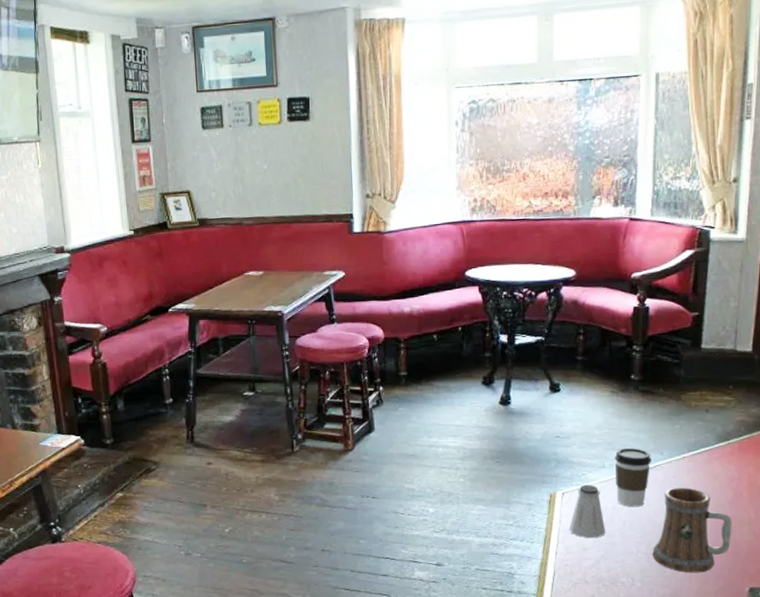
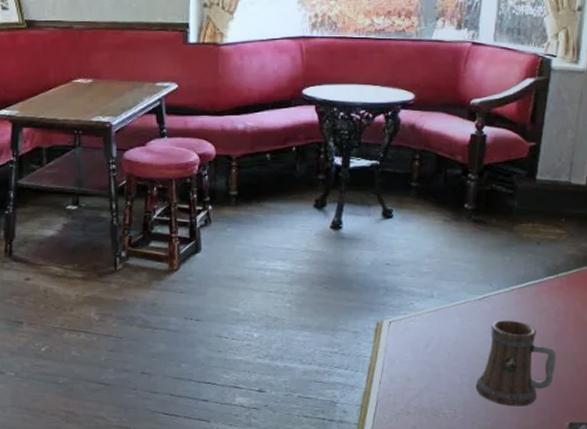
saltshaker: present [569,484,606,539] -> none [394,314,431,369]
coffee cup: present [614,447,651,508] -> none [443,277,480,339]

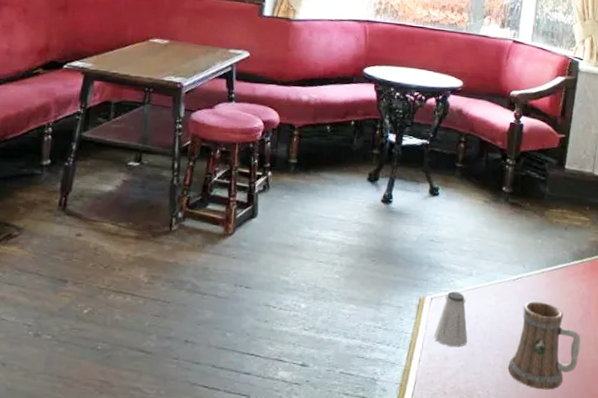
saltshaker: none [394,314,431,369] -> present [434,291,468,347]

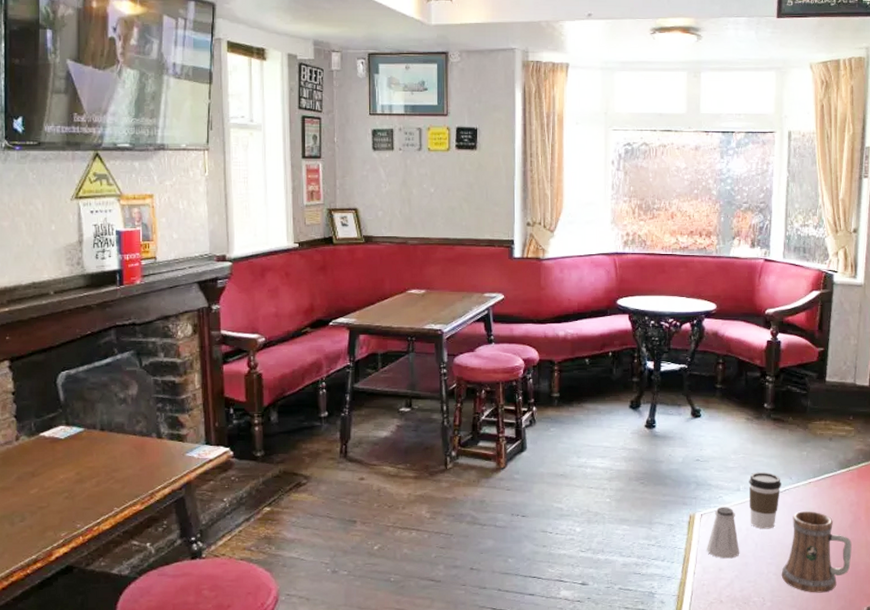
coffee cup: none [480,257,515,318] -> present [748,472,781,529]

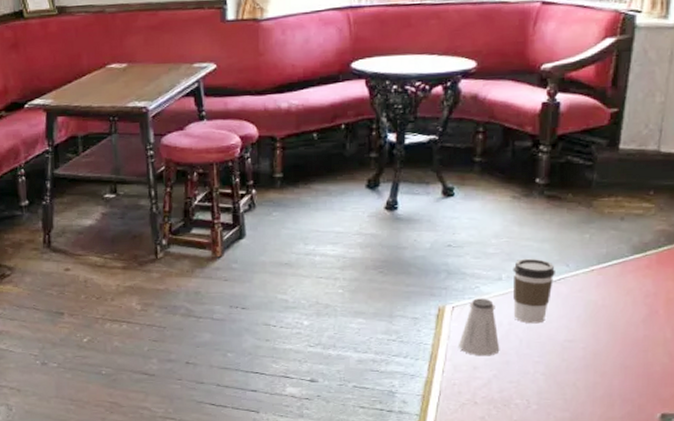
beer mug: present [781,511,852,593] -> none [551,303,645,396]

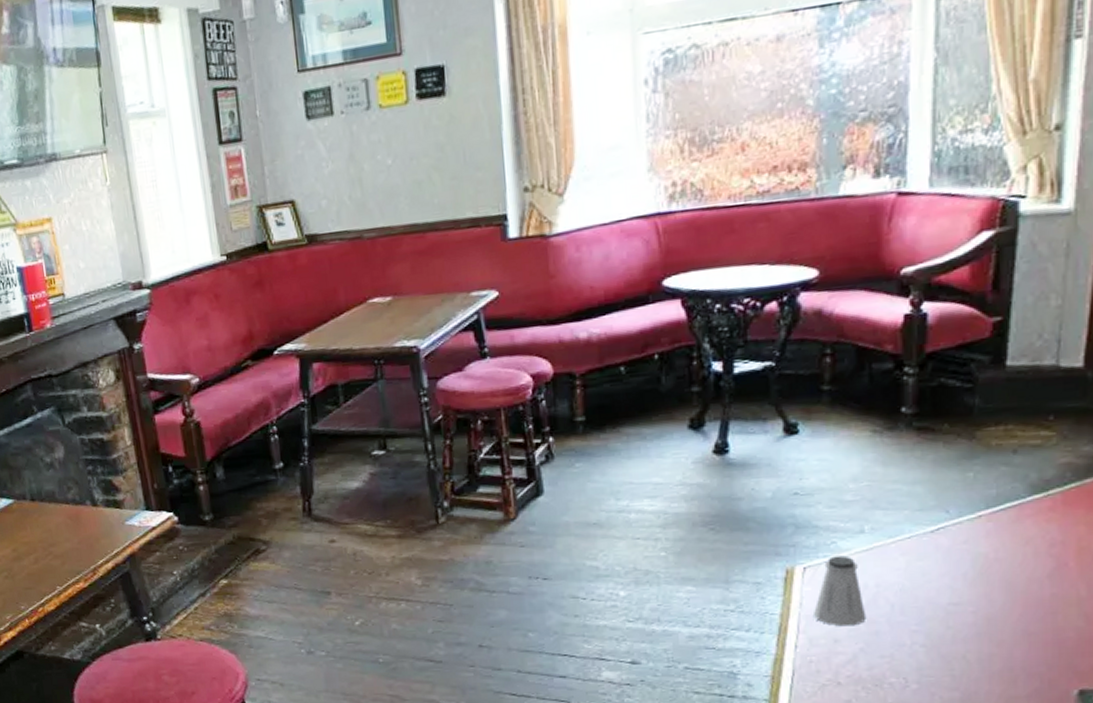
coffee cup: present [513,258,555,324] -> none [877,504,932,585]

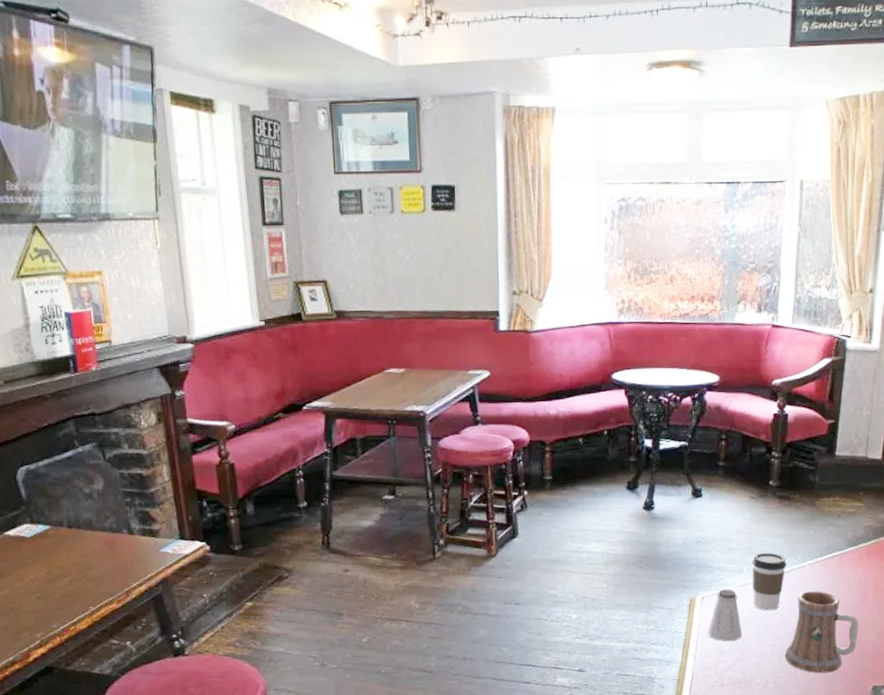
coffee cup: none [877,504,932,585] -> present [752,552,786,611]
beer mug: none [933,556,1052,671] -> present [785,591,859,674]

